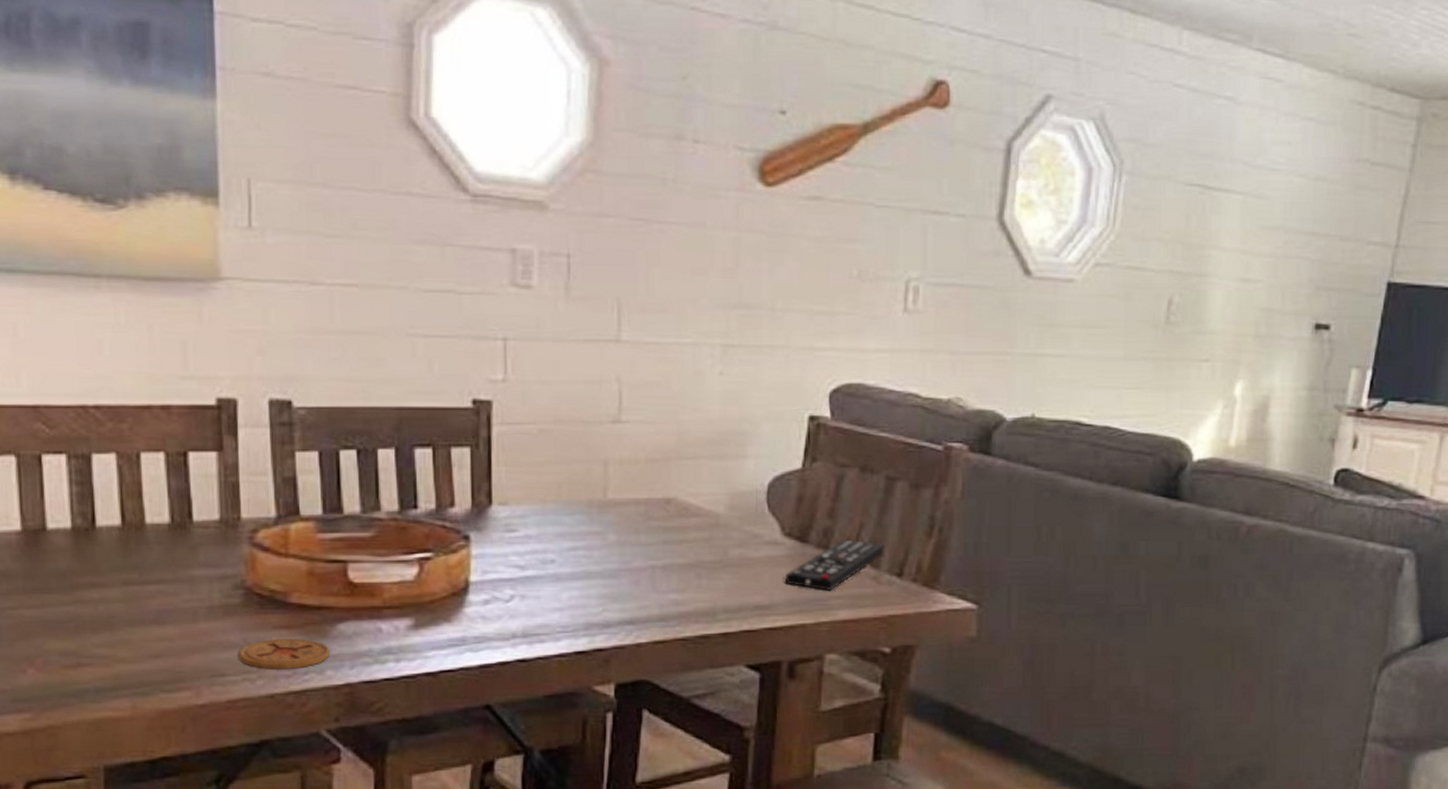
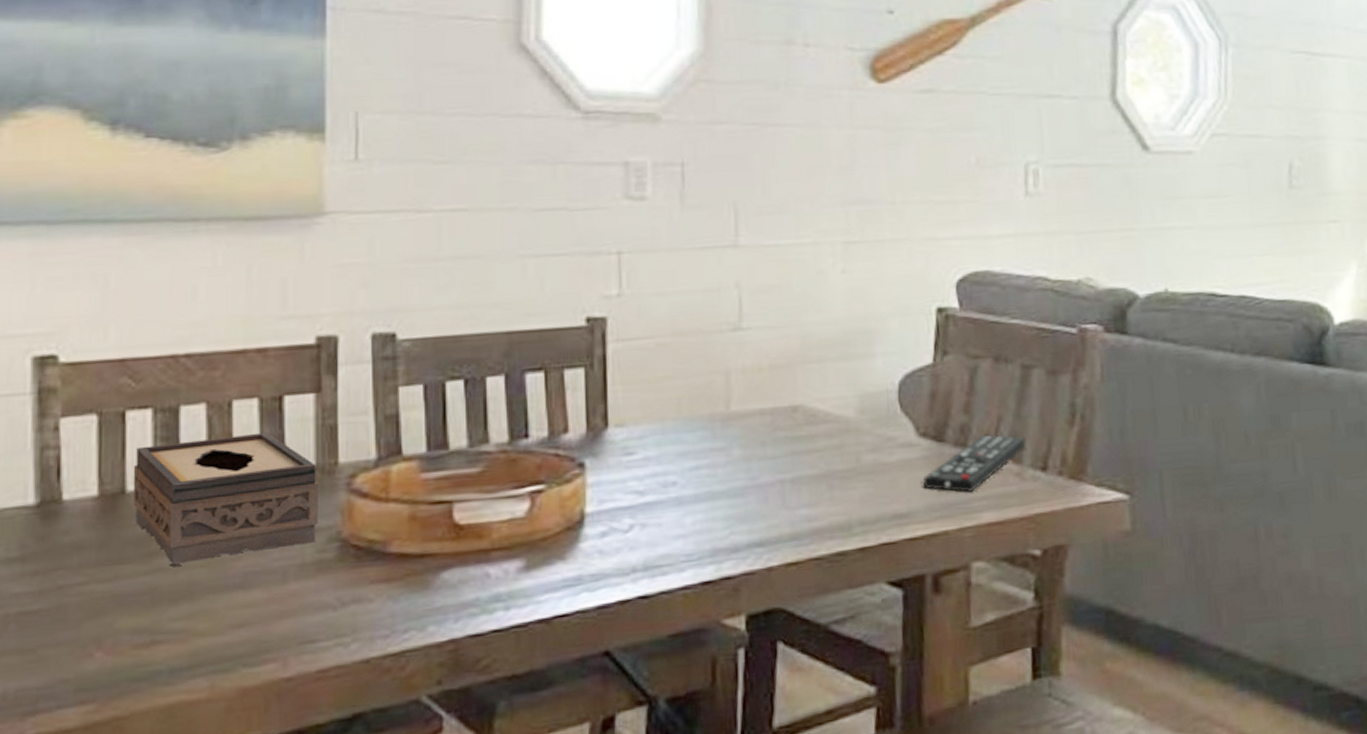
tissue box: none [51,484,224,600] -> present [133,432,318,567]
coaster: present [239,638,330,669] -> none [331,592,432,631]

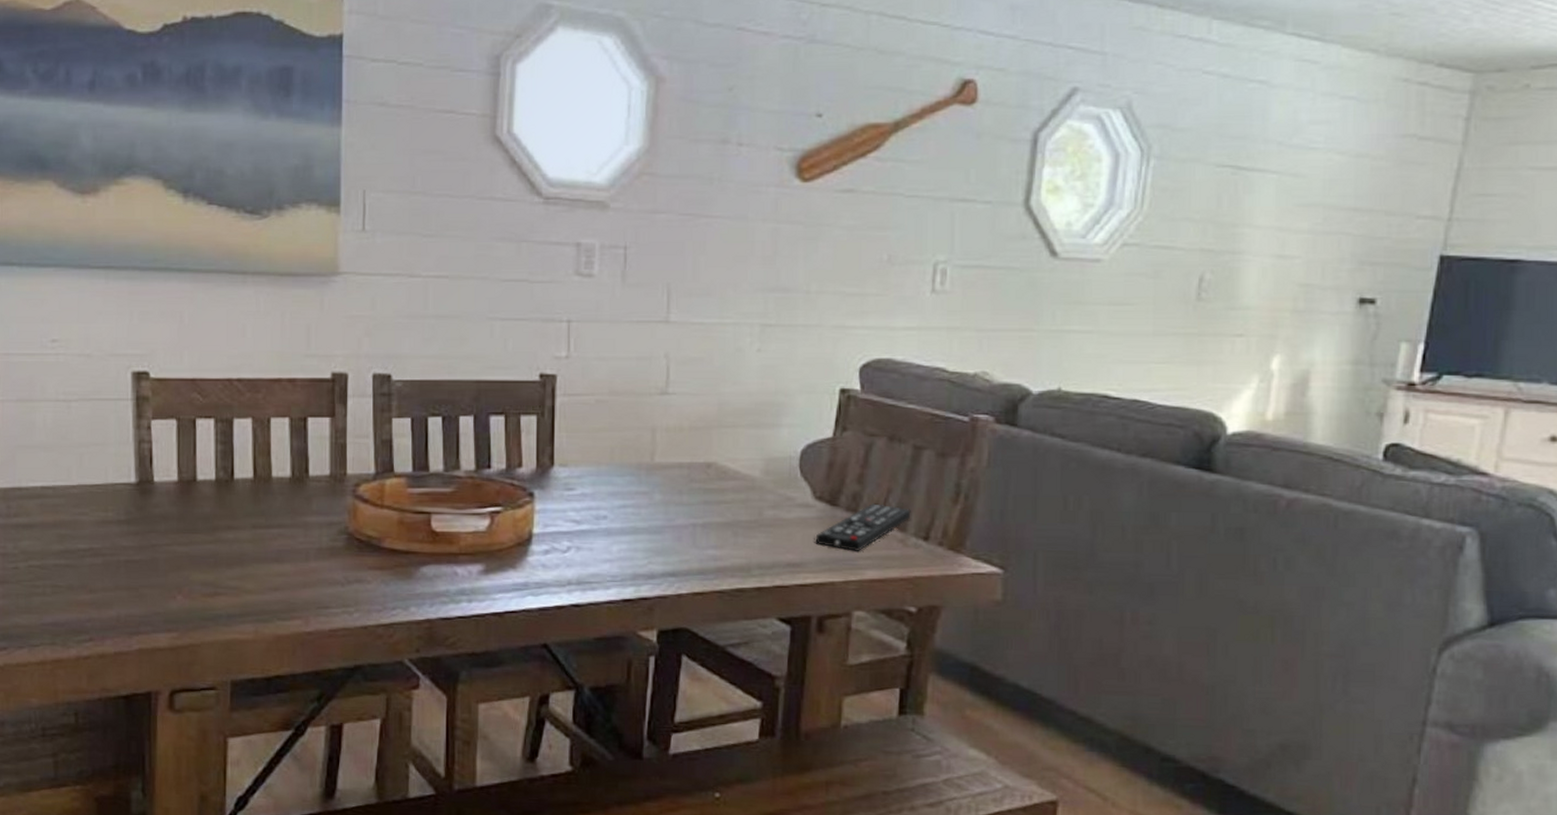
tissue box: present [133,432,318,567] -> none [201,444,332,540]

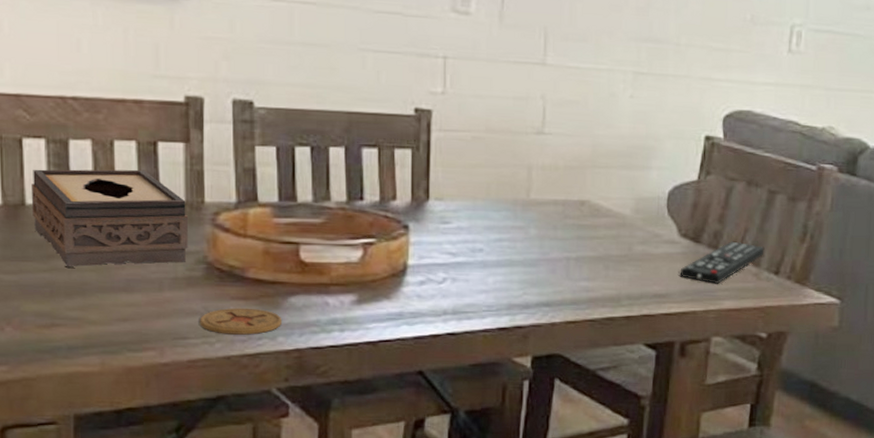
tissue box: none [201,444,332,540] -> present [30,169,188,269]
coaster: none [340,577,414,605] -> present [199,307,281,335]

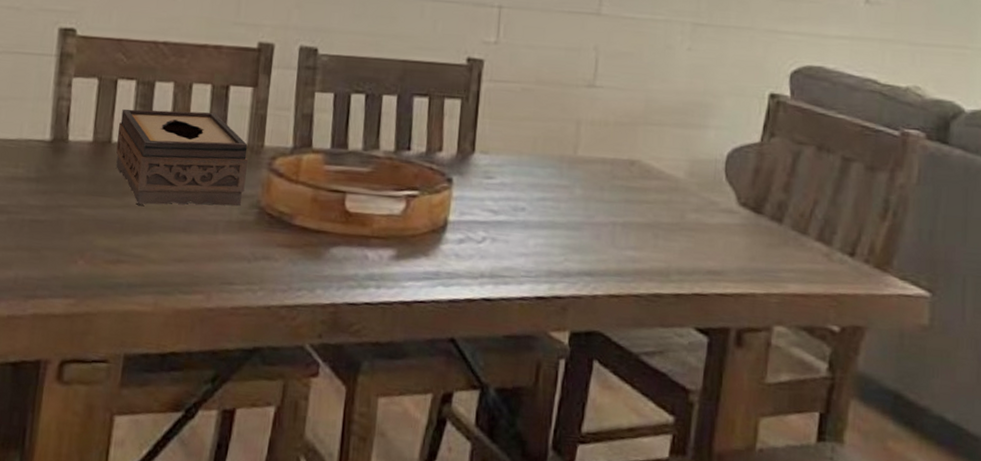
coaster: present [199,307,281,335] -> none [246,255,322,285]
remote control: present [680,240,765,284] -> none [737,212,837,263]

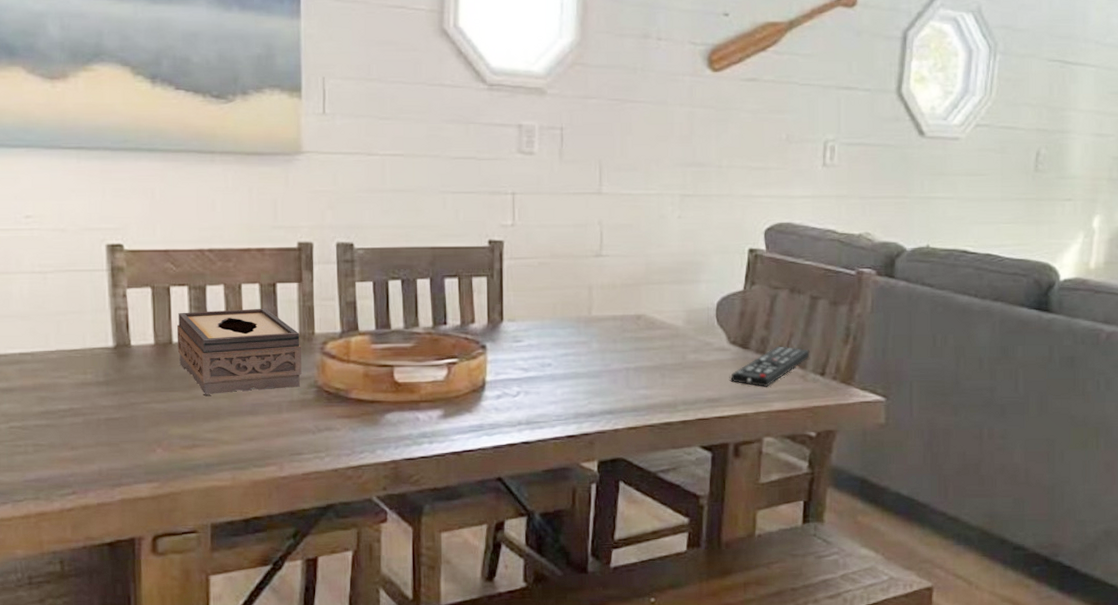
remote control: none [737,212,837,263] -> present [731,345,810,387]

